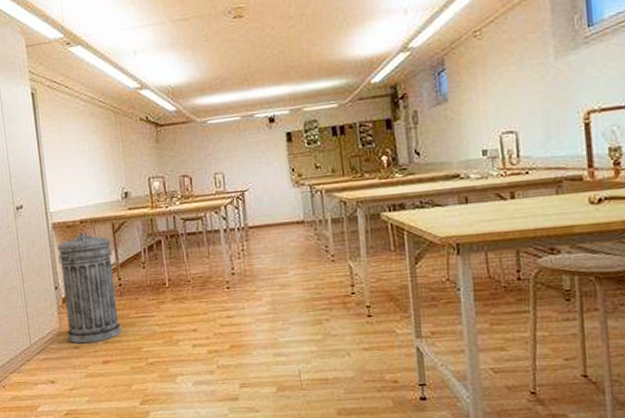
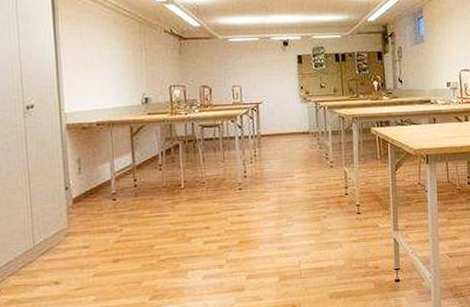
trash can: present [57,231,122,344] -> none [70,133,134,244]

